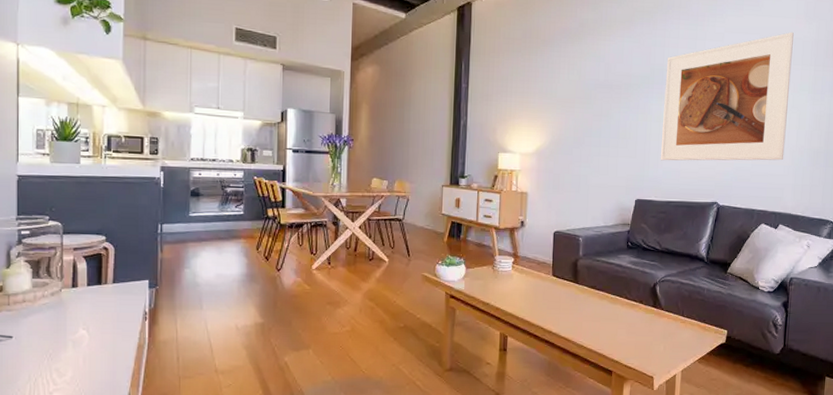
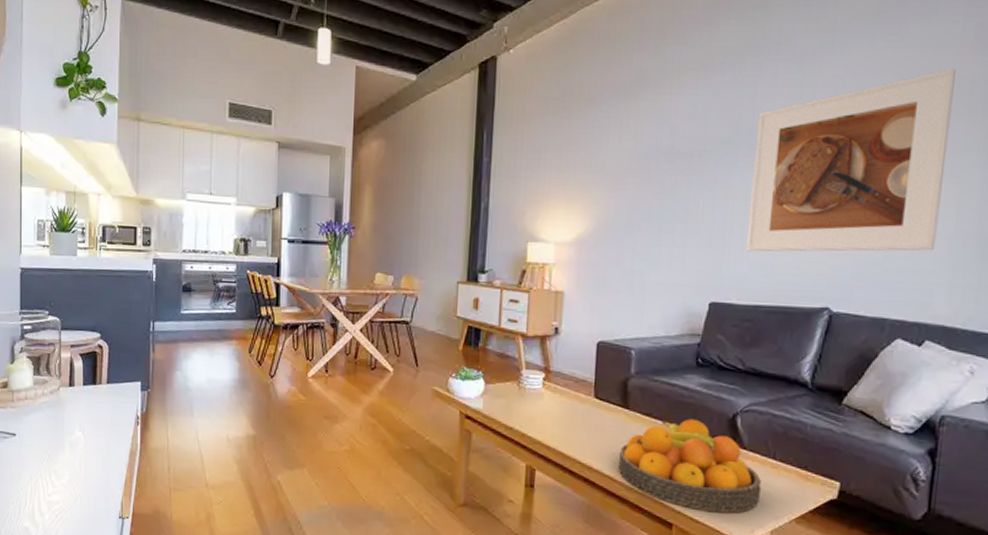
fruit bowl: none [572,289,675,360] -> present [619,418,762,513]

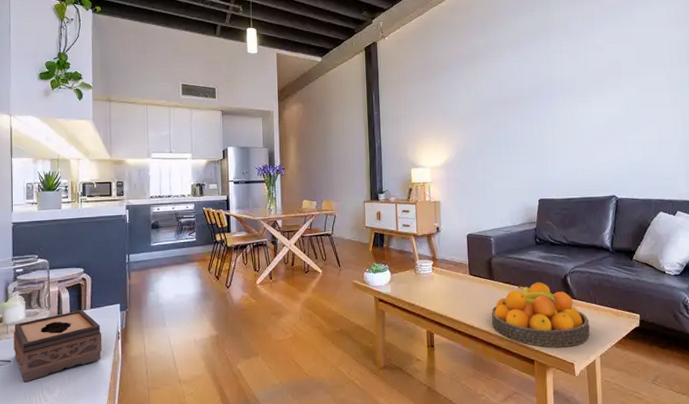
tissue box: none [19,383,119,462] -> present [13,309,103,383]
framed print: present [745,68,956,252] -> none [553,36,674,162]

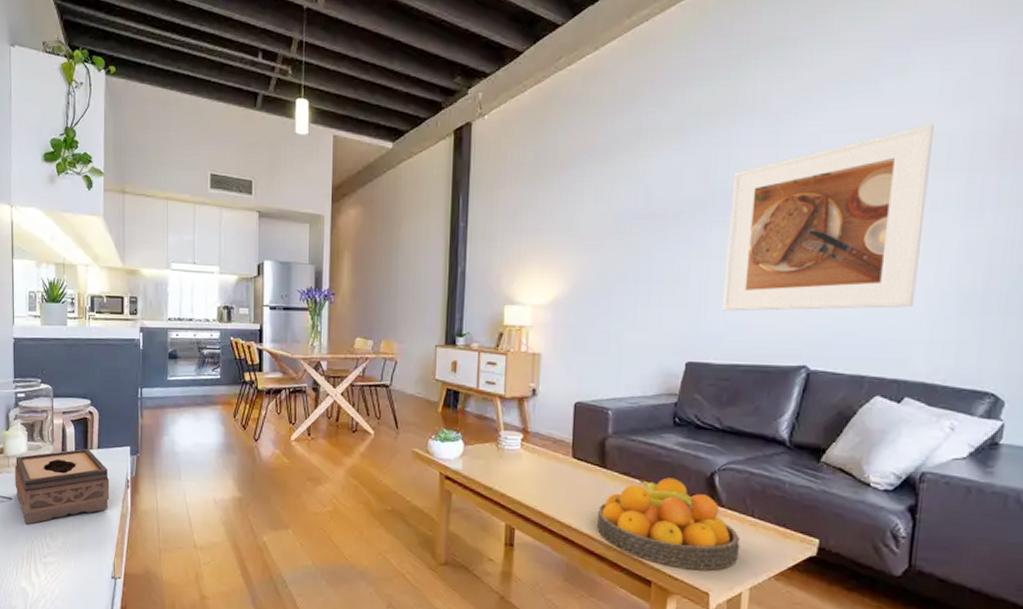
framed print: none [553,36,674,162] -> present [721,123,934,311]

